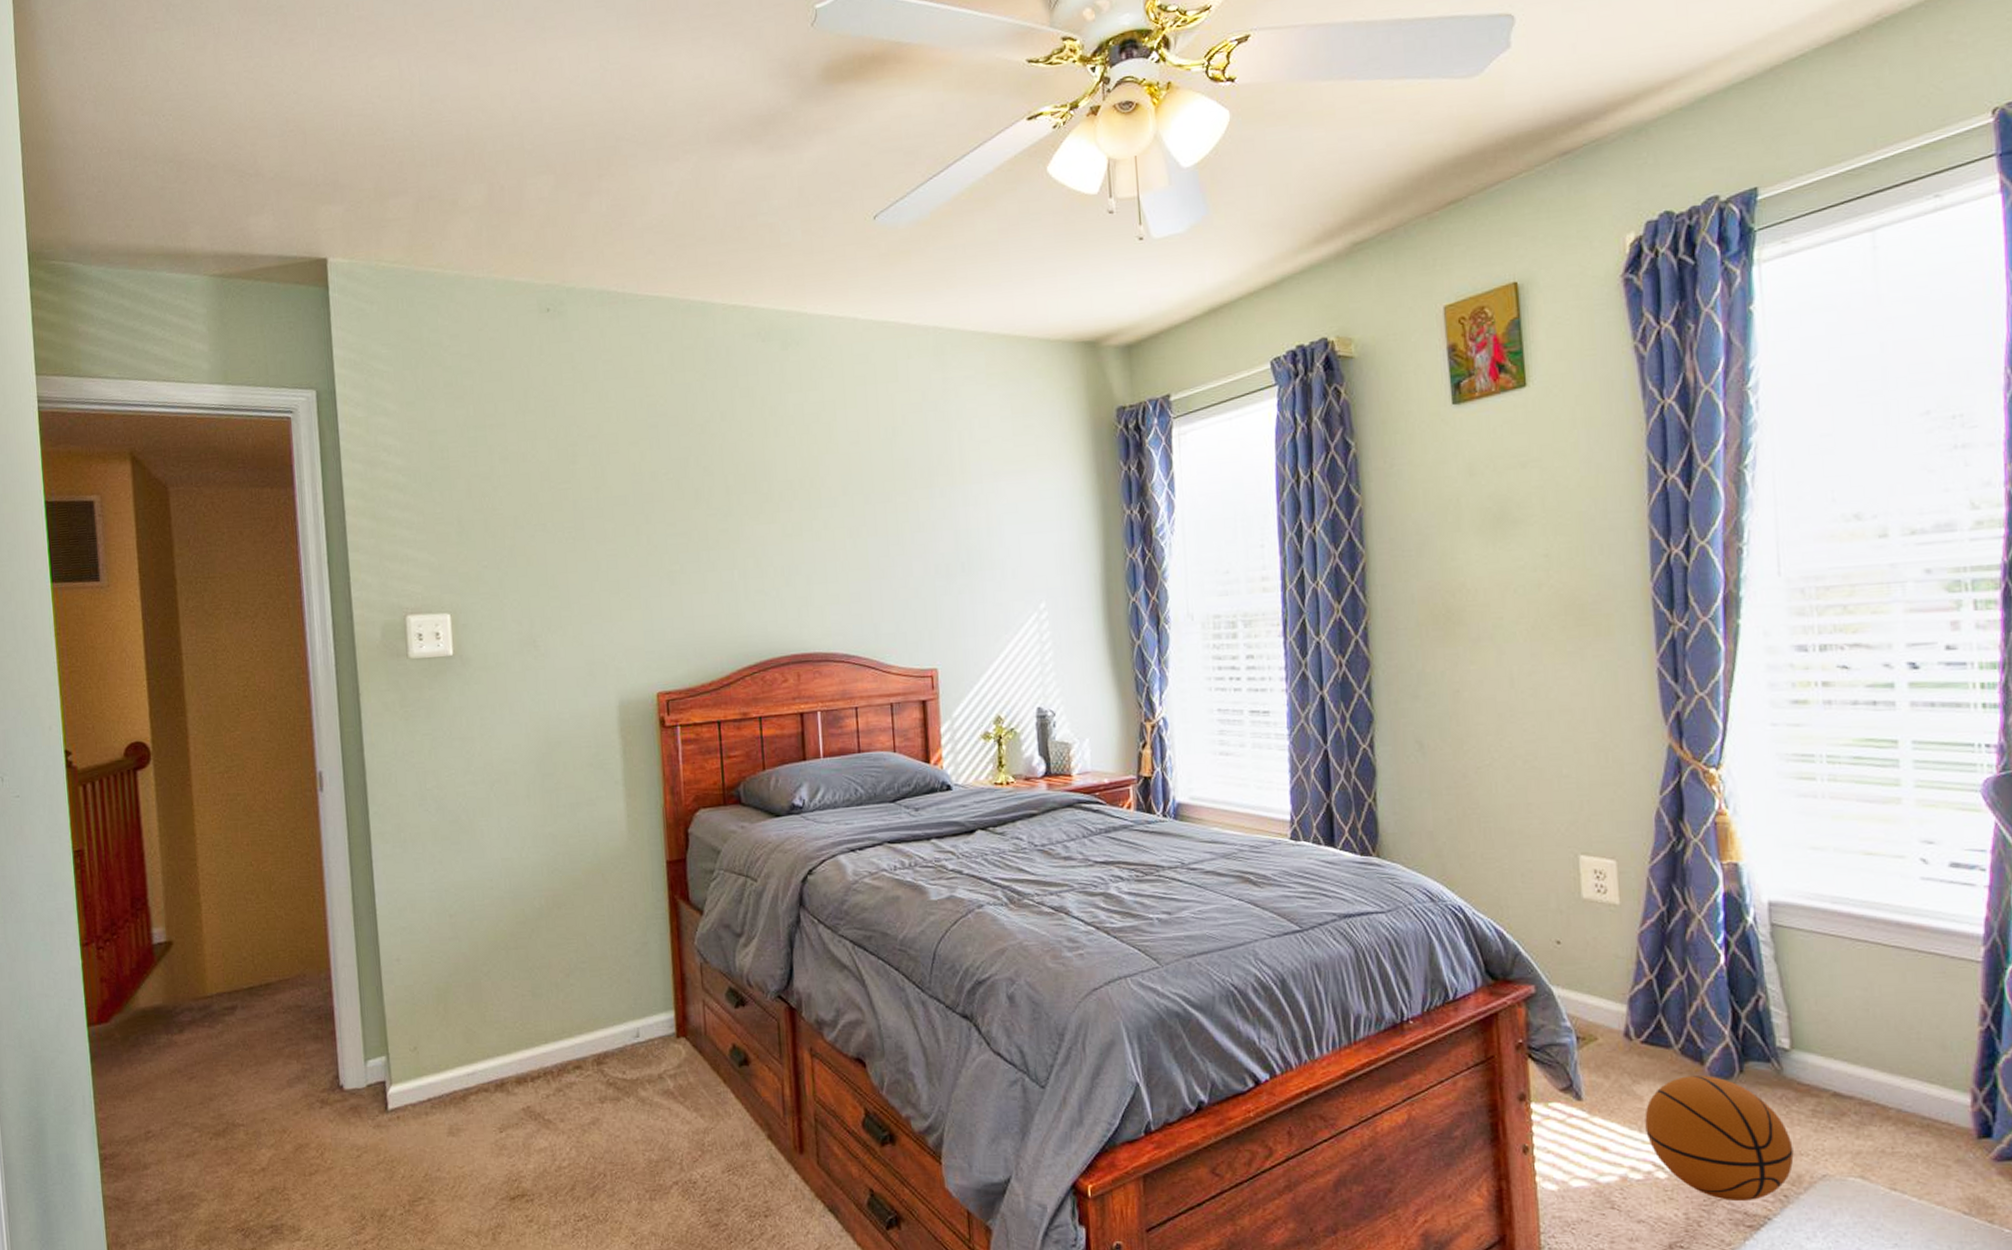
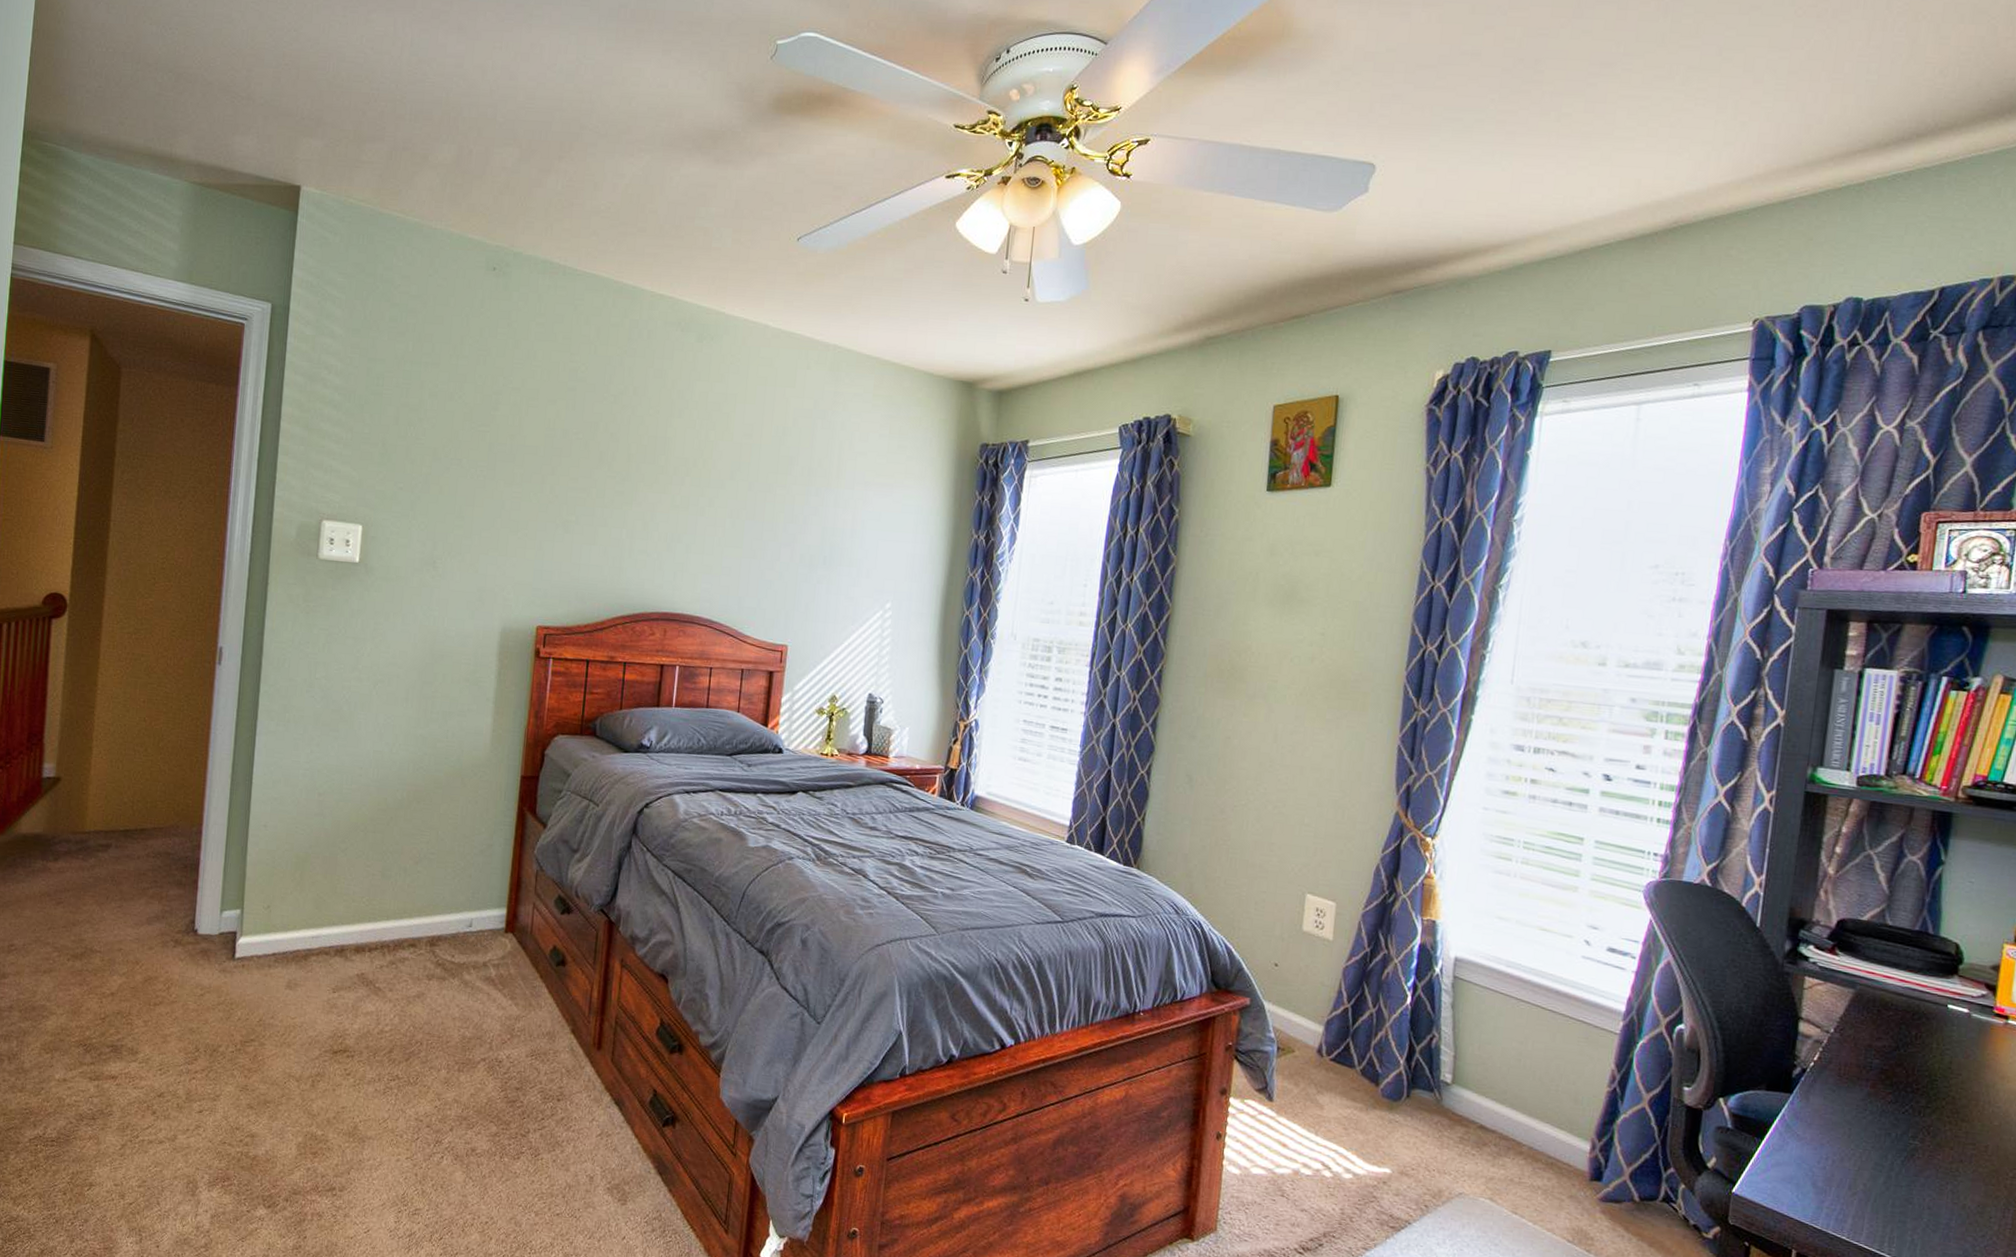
basketball: present [1645,1076,1794,1202] -> none [1321,1093,1440,1206]

